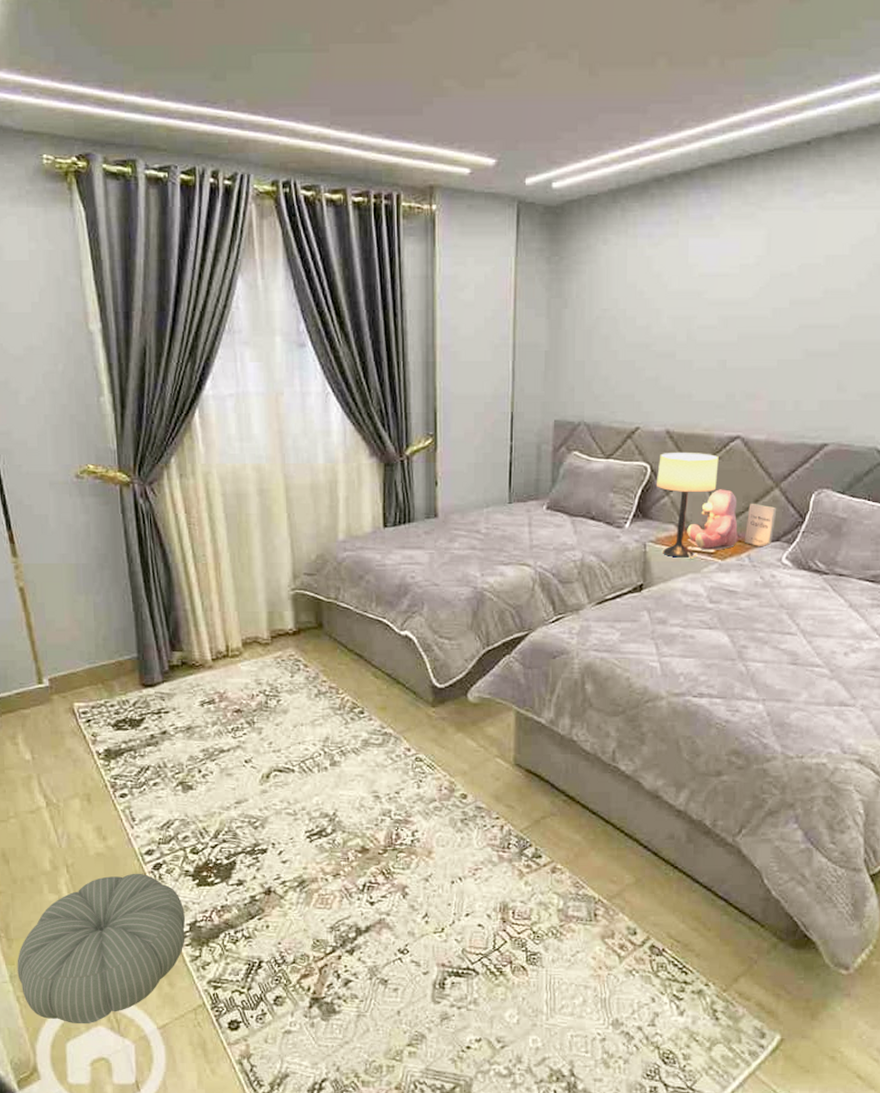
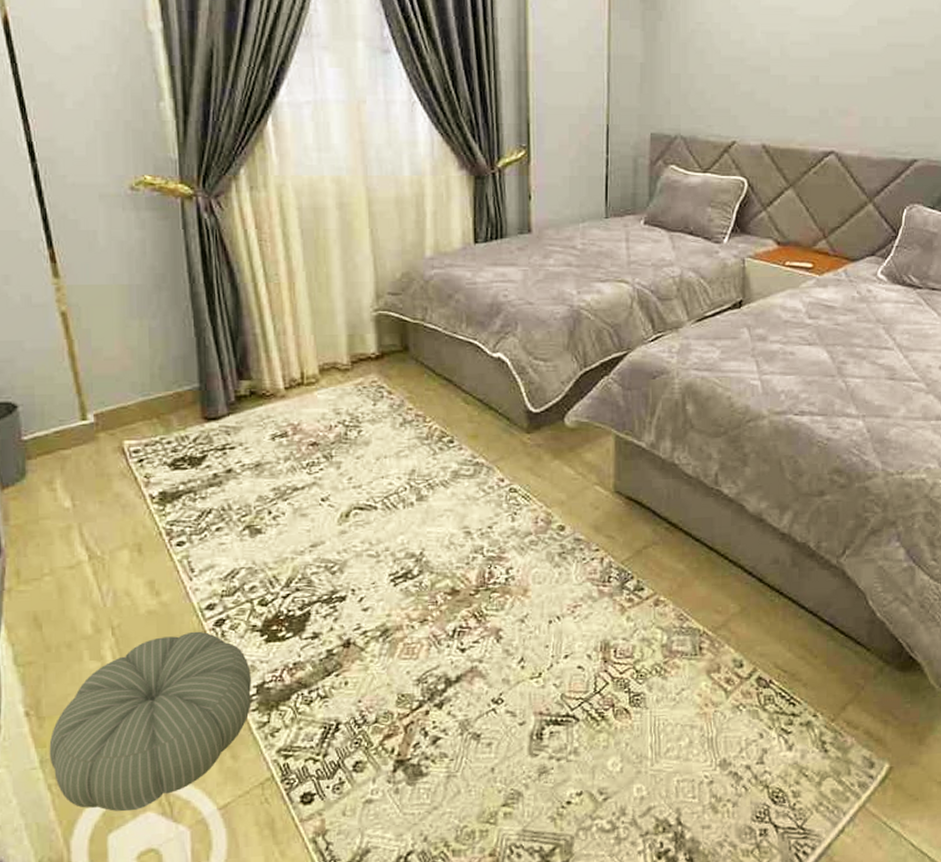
table lamp: present [656,452,719,559] -> none [753,166,814,274]
teddy bear: present [687,488,739,550] -> none [785,203,835,265]
book: present [744,503,777,549] -> none [840,218,871,263]

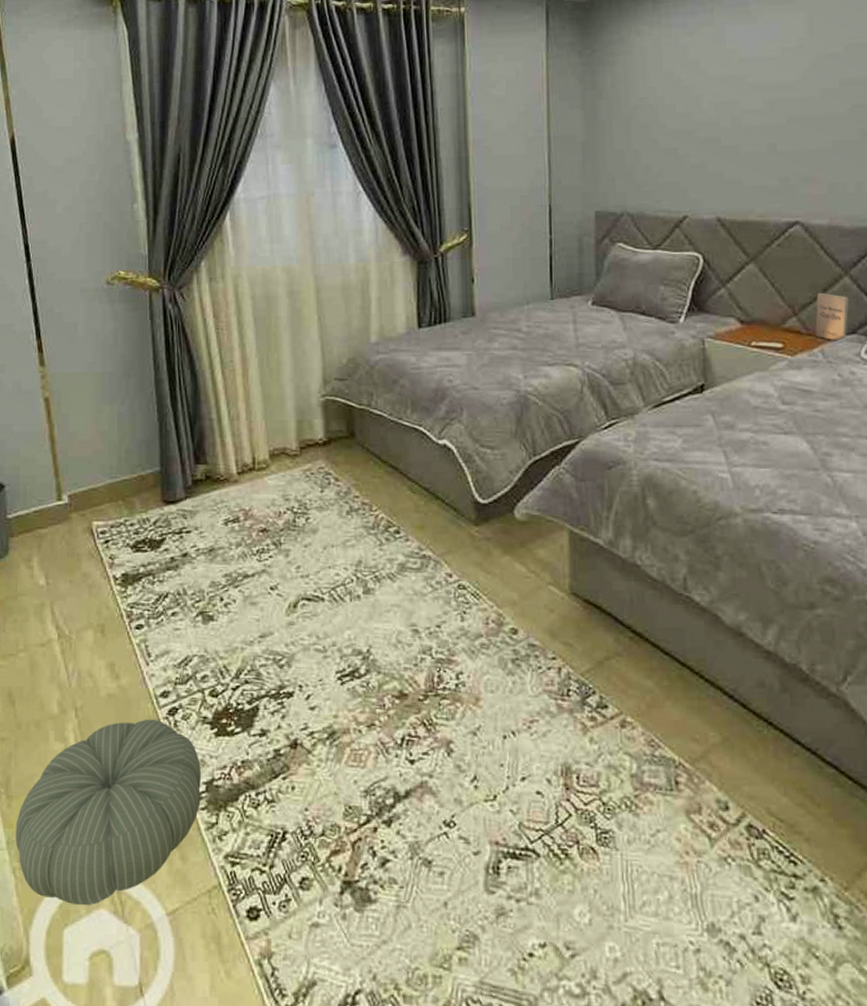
book: none [840,218,871,263] -> present [814,292,850,342]

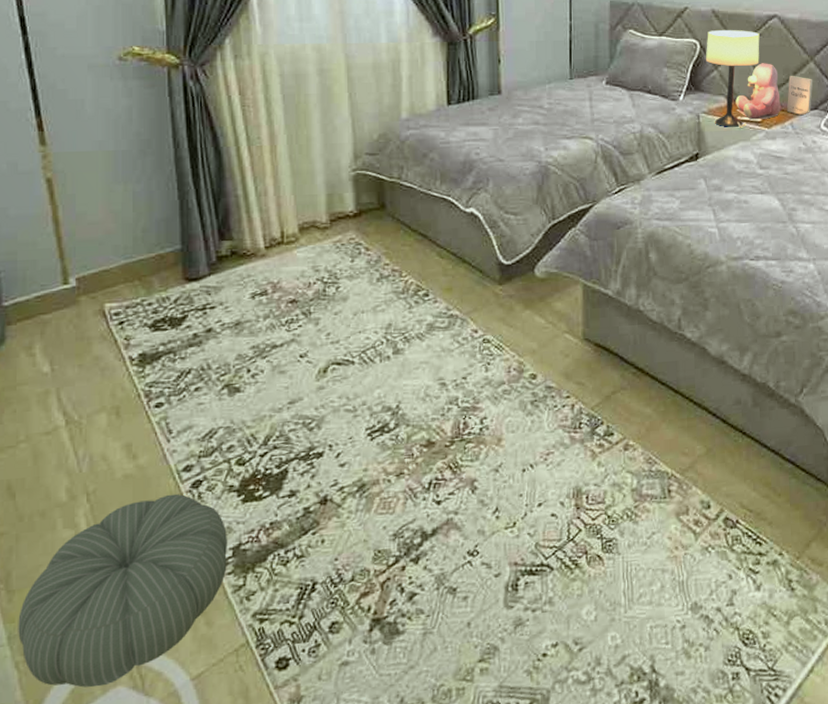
table lamp: none [710,240,778,355] -> present [705,29,760,128]
teddy bear: none [749,277,809,345] -> present [735,62,782,120]

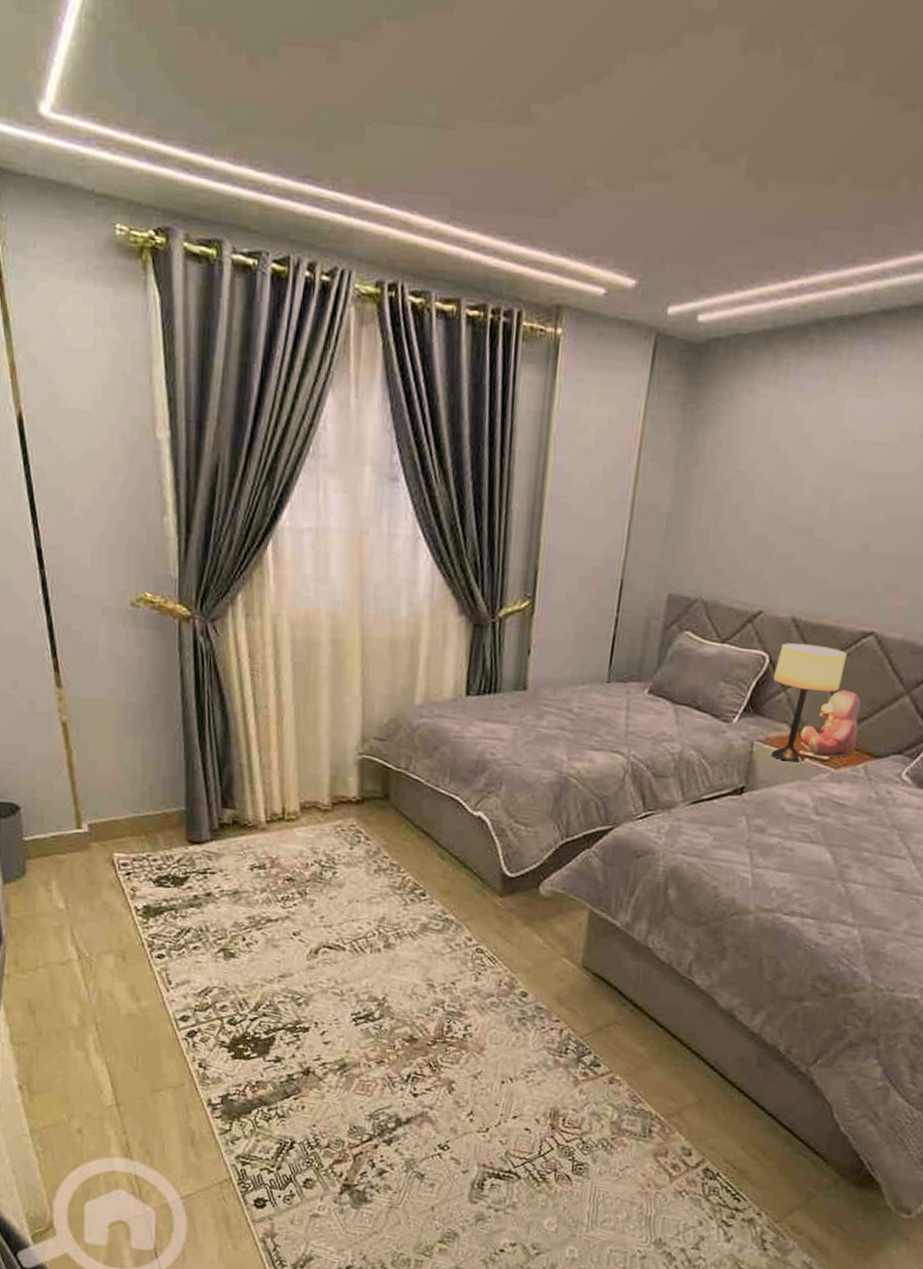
pouf: present [18,493,227,688] -> none [38,1038,217,1186]
book: present [786,75,813,117] -> none [862,708,904,761]

